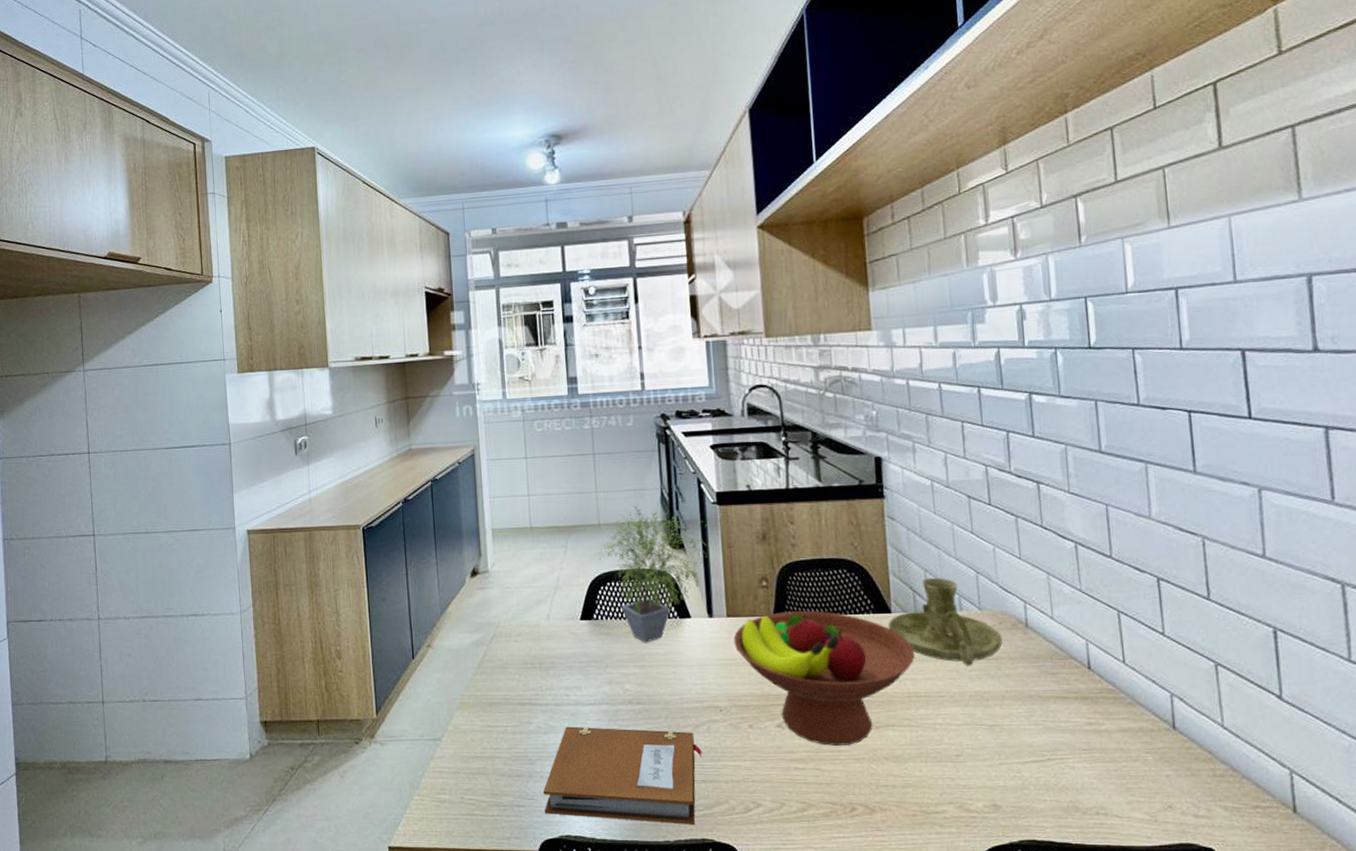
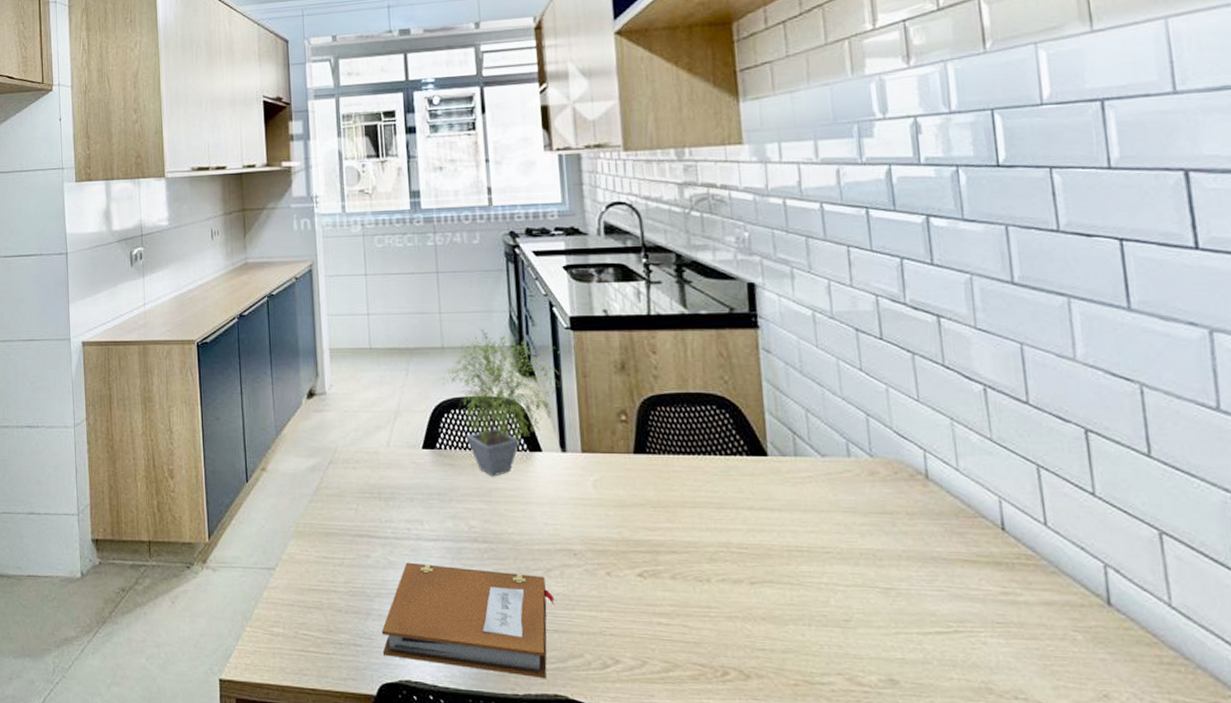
fruit bowl: present [733,611,915,746] -> none [589,450,796,601]
candle holder: present [888,577,1003,666] -> none [763,418,898,520]

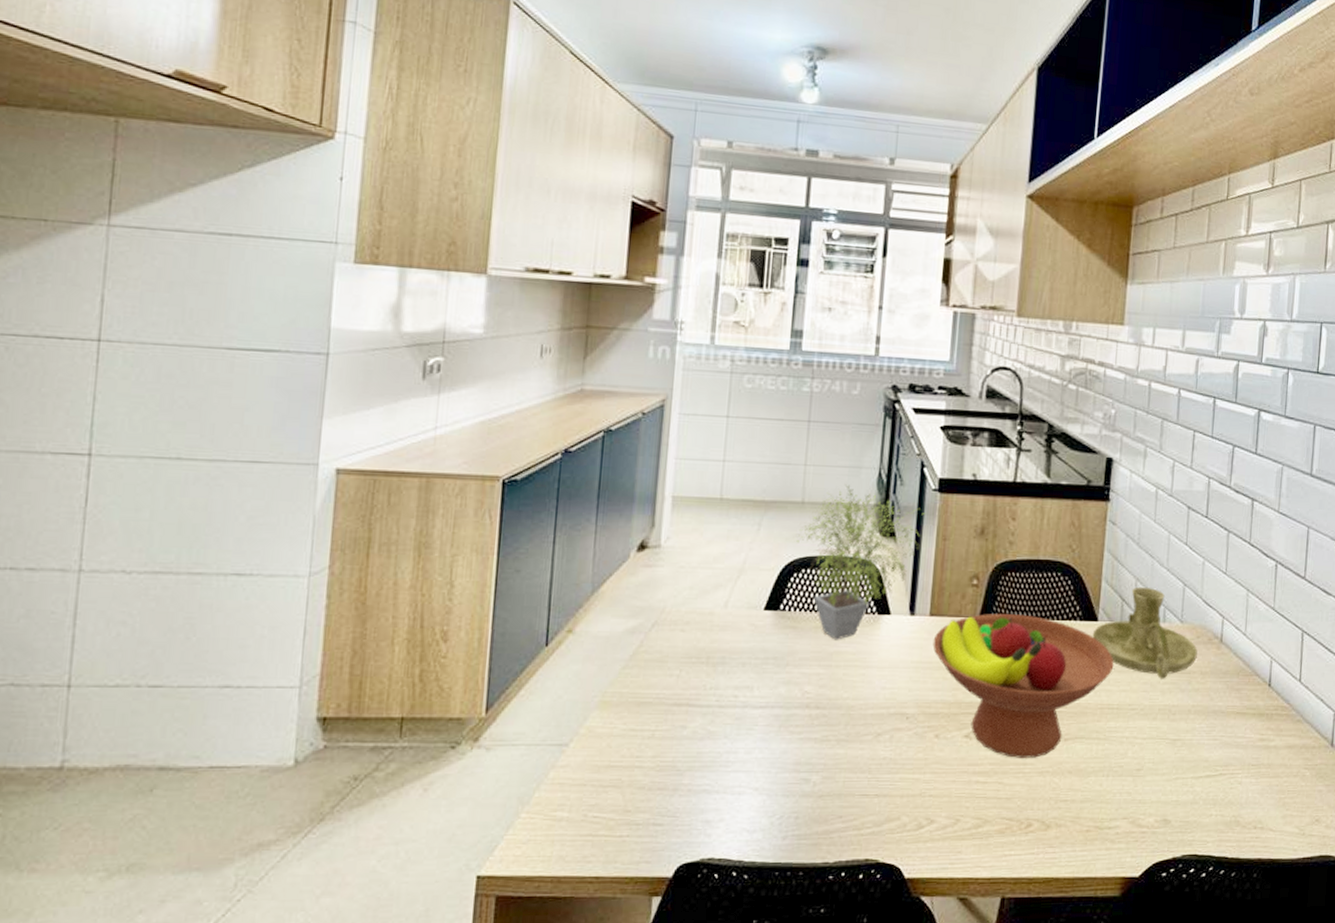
notebook: present [381,562,555,678] -> none [687,732,880,844]
fruit bowl: none [589,450,796,601] -> present [932,614,1114,758]
candle holder: none [763,418,898,520] -> present [1092,586,1198,679]

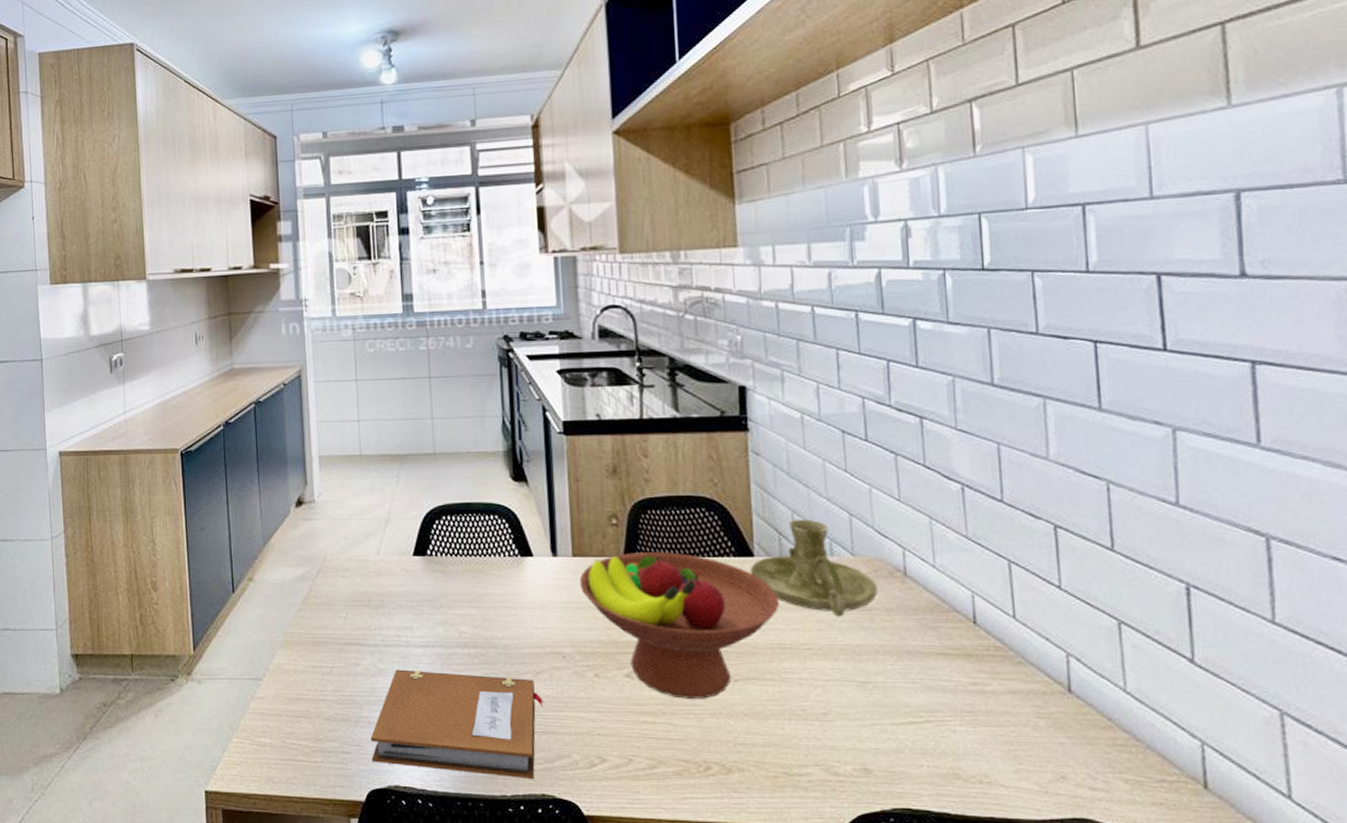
notebook: none [687,732,880,844] -> present [370,669,543,779]
potted plant: present [796,484,927,640] -> none [434,434,555,582]

